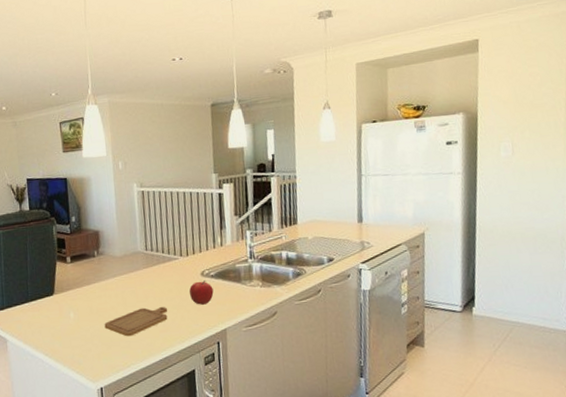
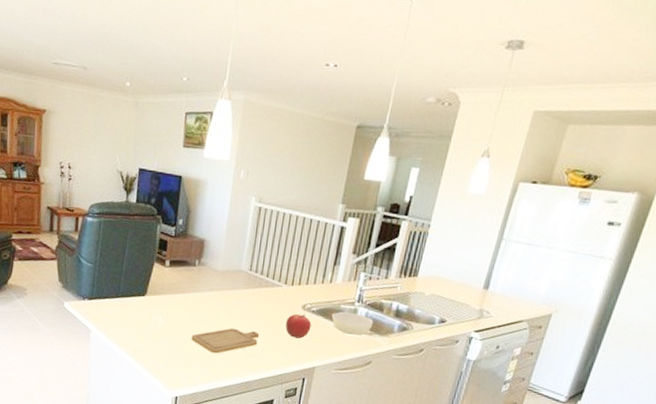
bowl: none [229,269,270,292] -> present [331,311,374,337]

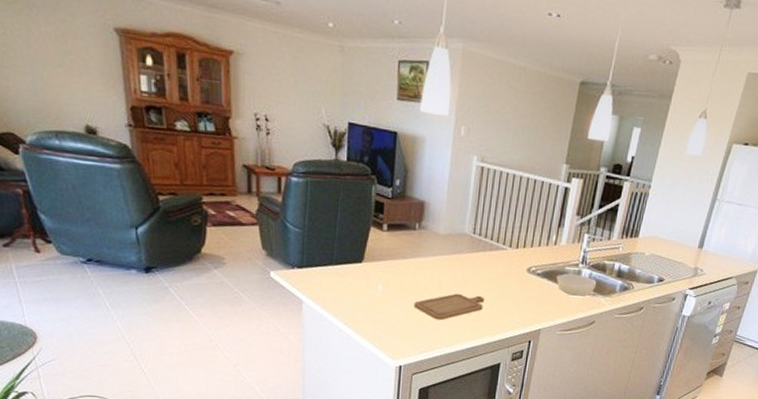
fruit: present [285,313,312,340] -> none [511,276,537,303]

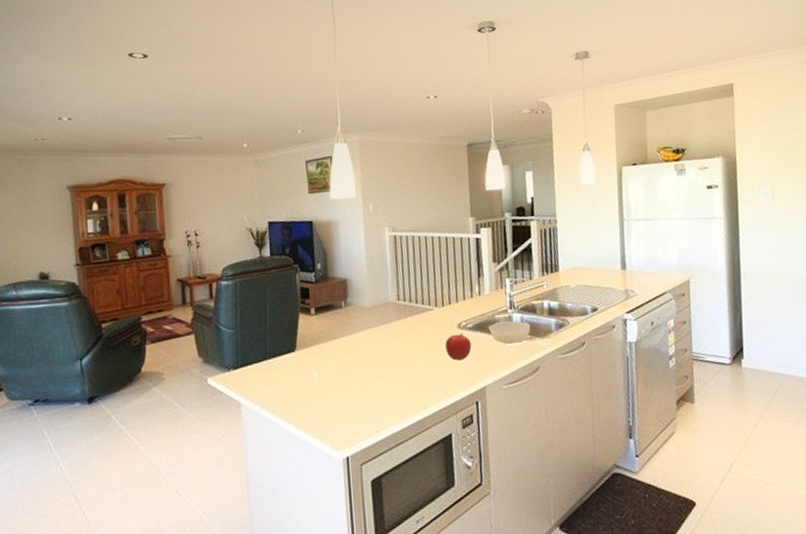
chopping board: present [414,293,485,321] -> none [351,362,422,398]
fruit: none [511,276,537,303] -> present [445,333,472,362]

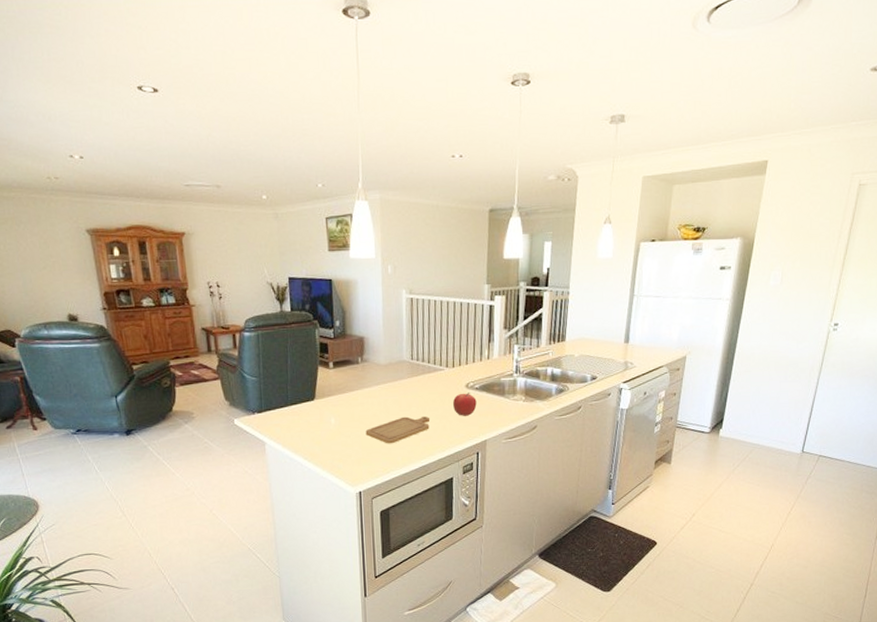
chopping board: none [351,362,422,398] -> present [365,416,431,444]
bowl: present [488,320,531,345] -> none [494,383,533,405]

